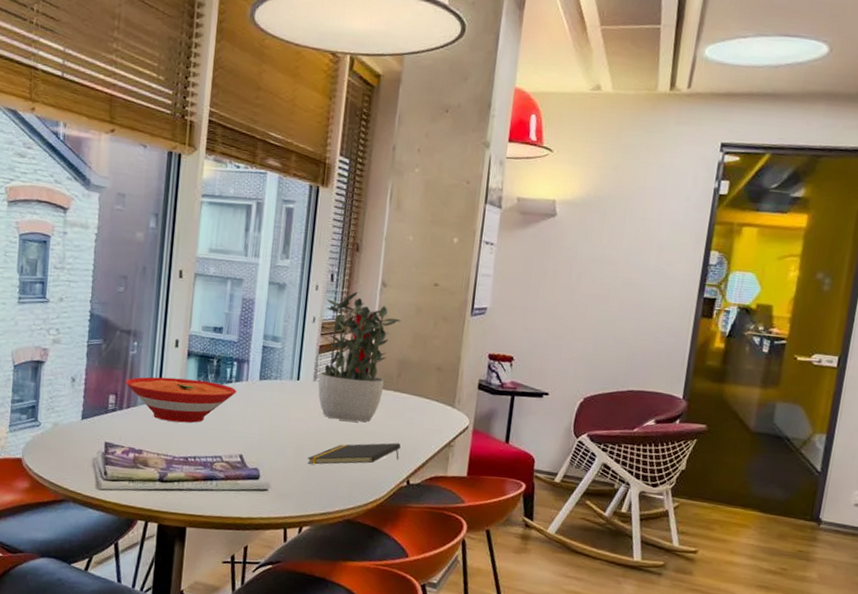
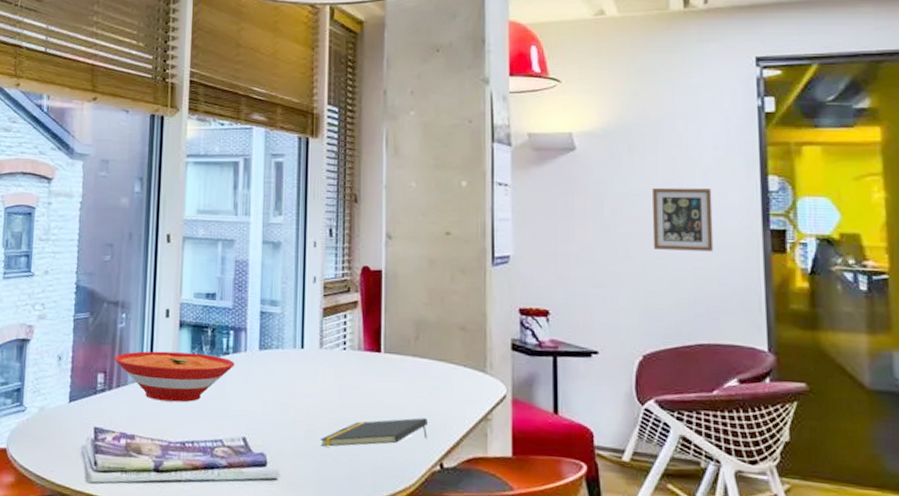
potted plant: present [318,292,402,422] -> none [325,246,413,395]
picture frame: none [607,255,663,314] -> present [653,187,714,252]

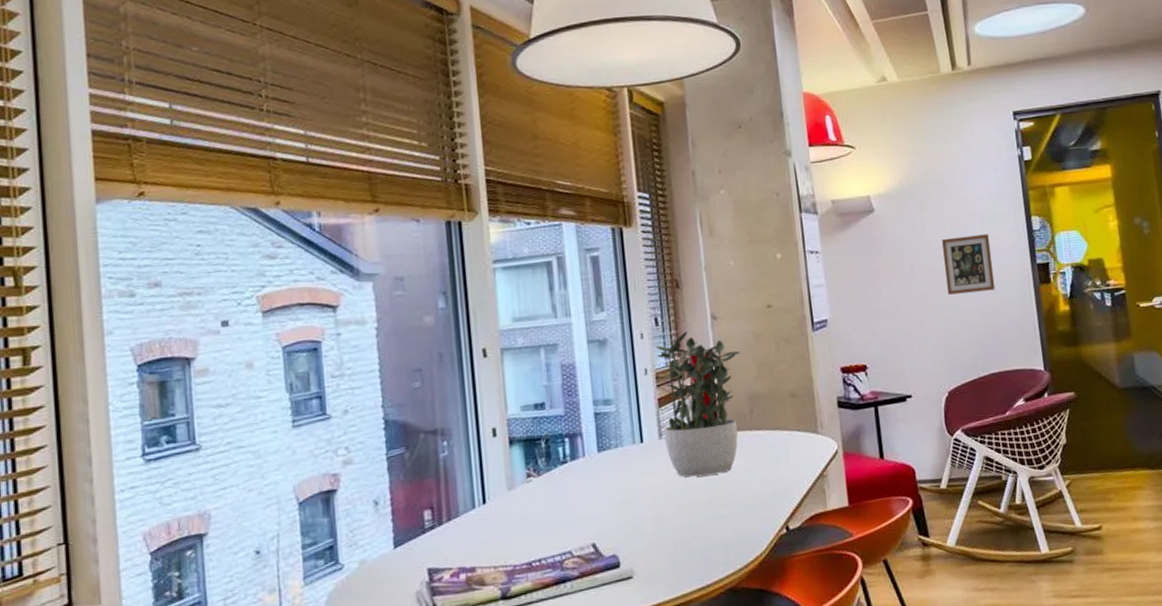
bowl: present [115,351,235,403] -> none [441,467,574,526]
notepad: present [320,418,428,447] -> none [670,487,772,535]
potted plant: none [325,246,413,395] -> present [655,331,741,477]

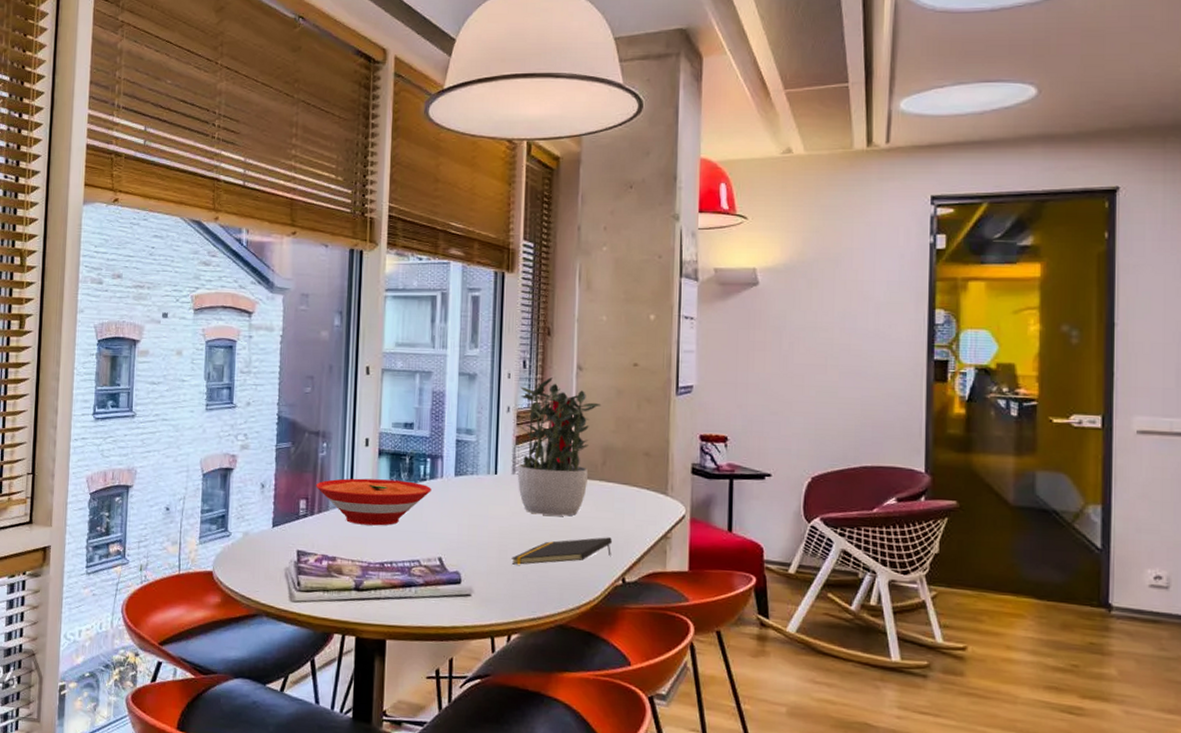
bowl: none [441,467,574,526] -> present [316,478,431,526]
notepad: none [670,487,772,535] -> present [511,537,612,565]
picture frame: present [942,234,996,295] -> none [826,320,883,381]

